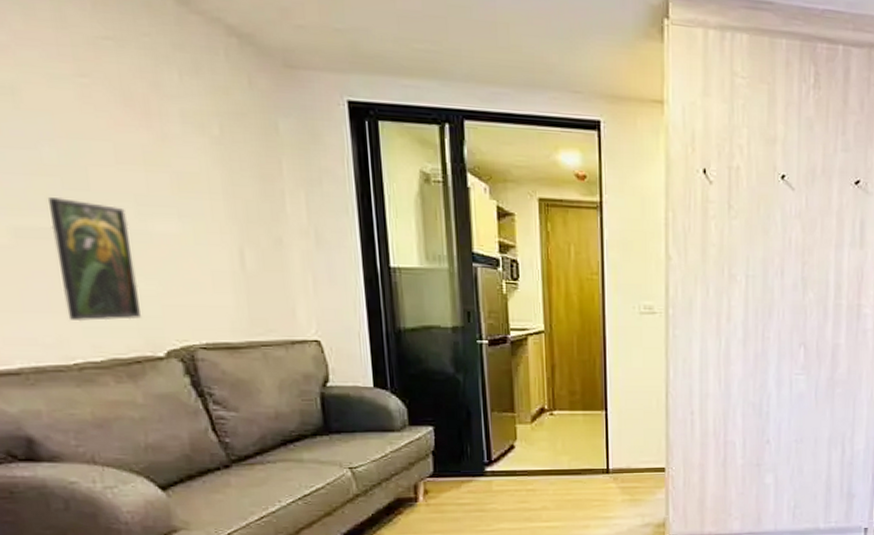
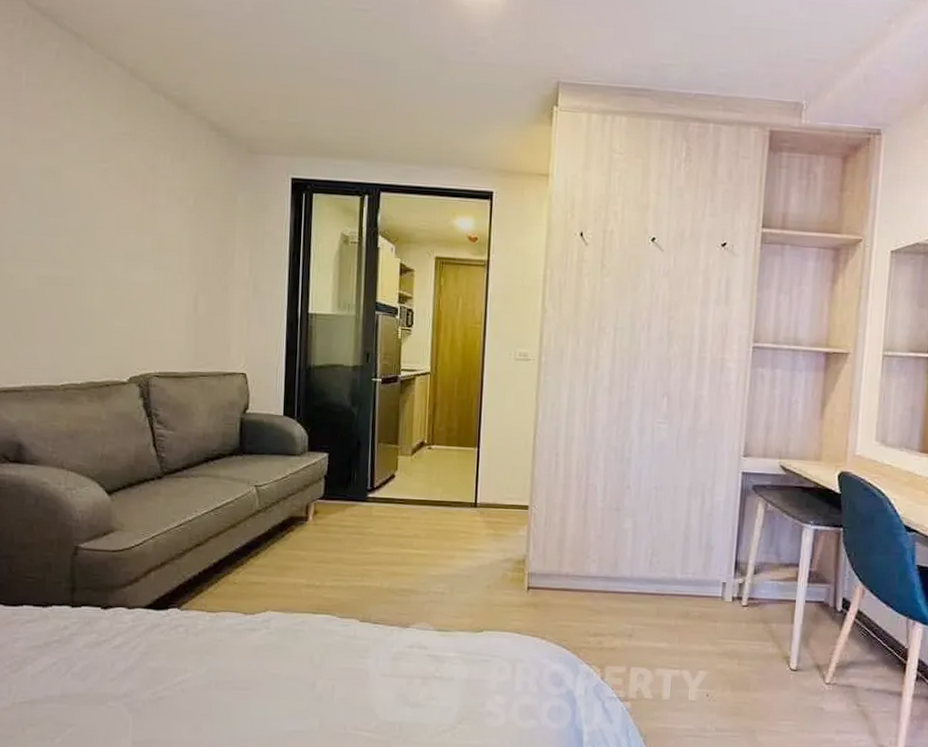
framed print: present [47,197,141,322] -> none [63,253,118,351]

